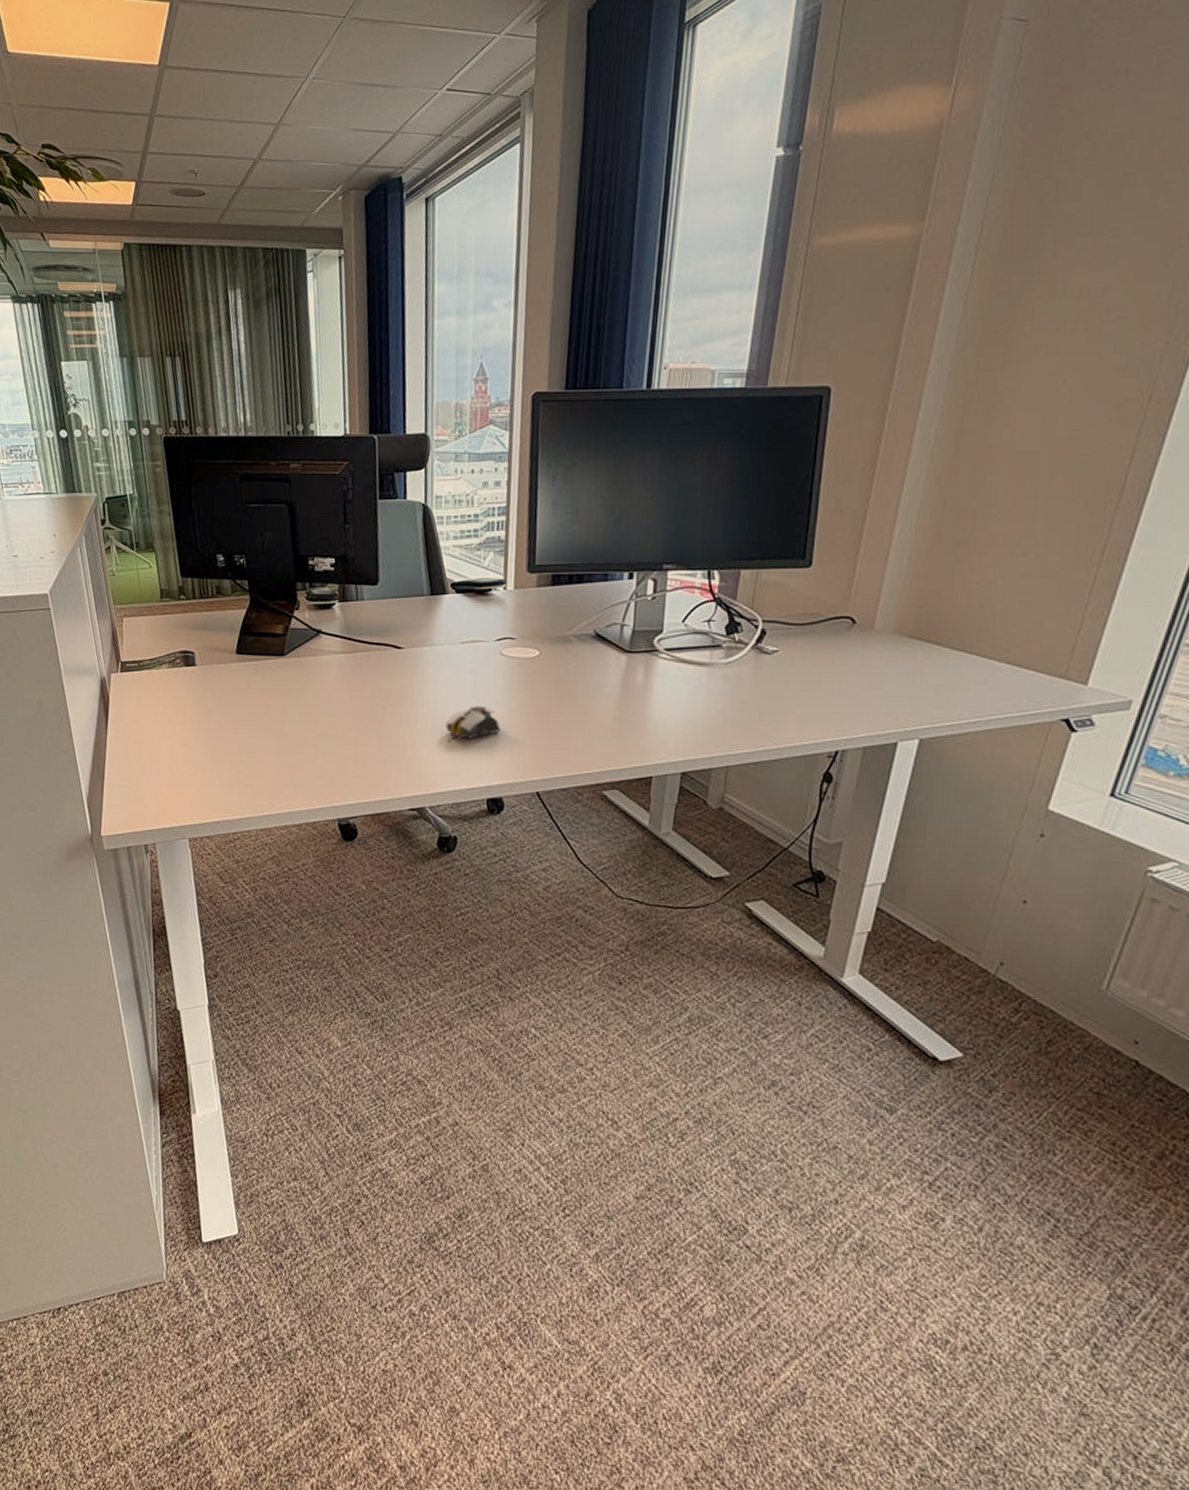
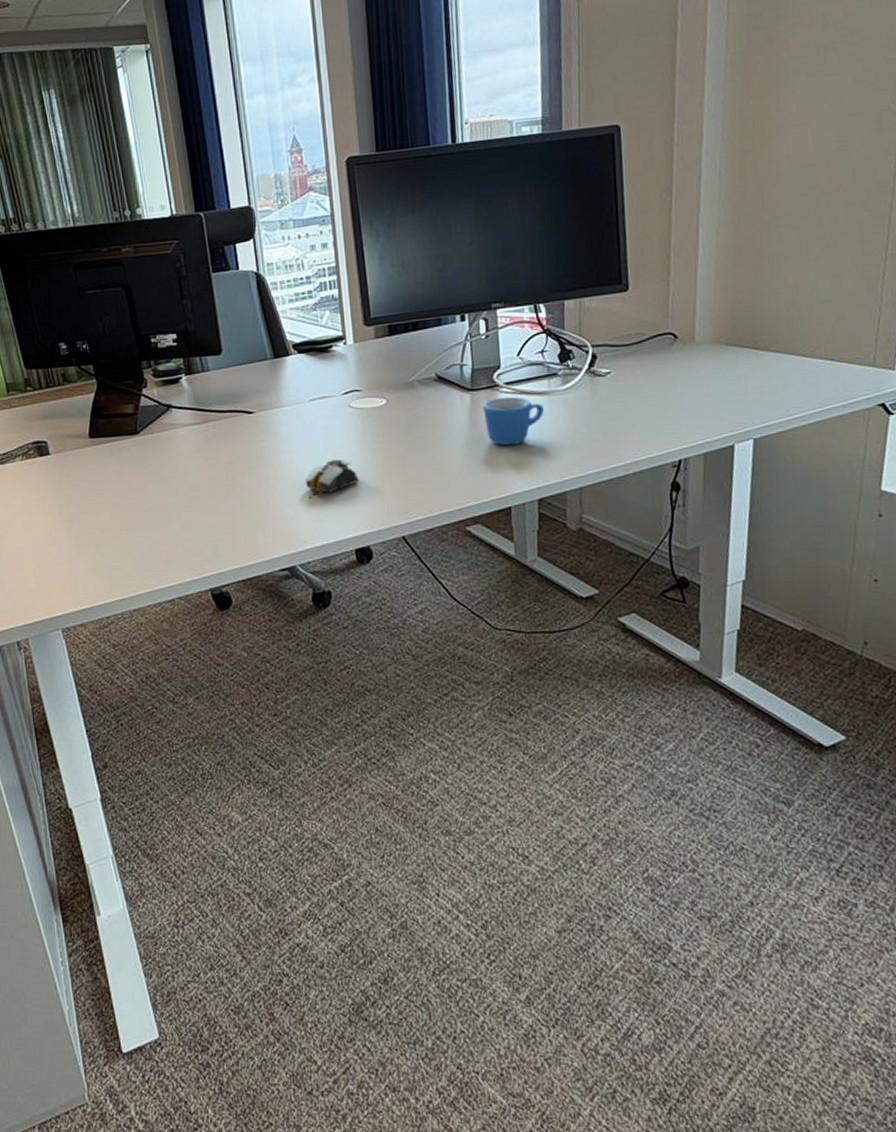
mug: none [637,663,701,715] -> present [482,396,544,446]

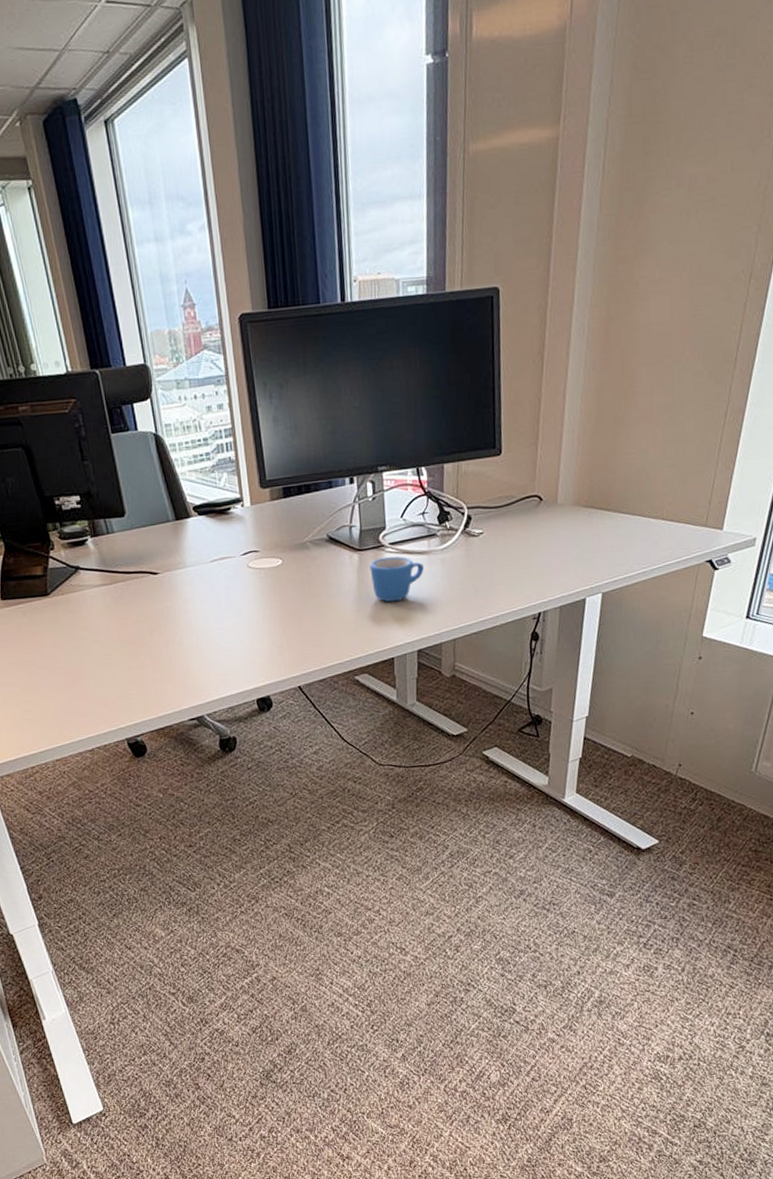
computer mouse: present [305,459,359,498] -> none [209,616,259,654]

